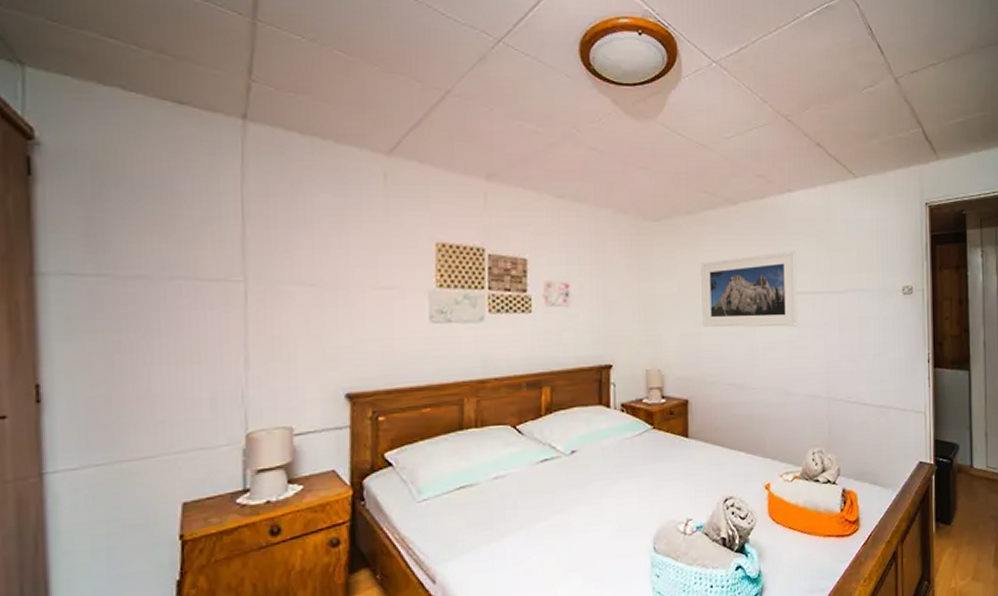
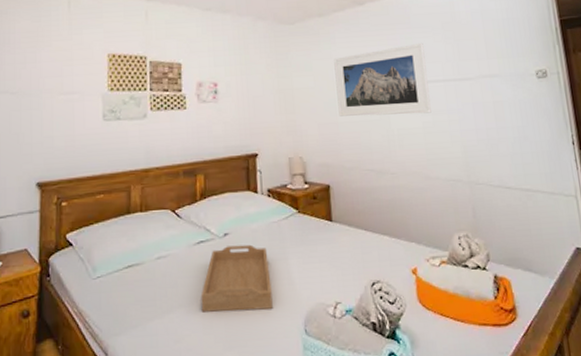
serving tray: none [543,462,621,534] -> present [200,244,273,312]

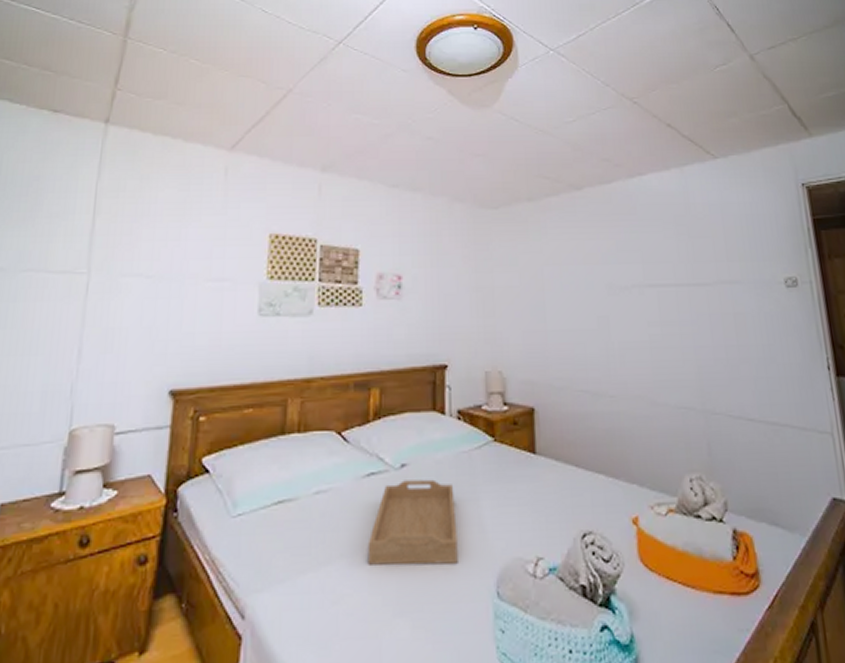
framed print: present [334,42,431,117] -> none [544,238,660,325]

